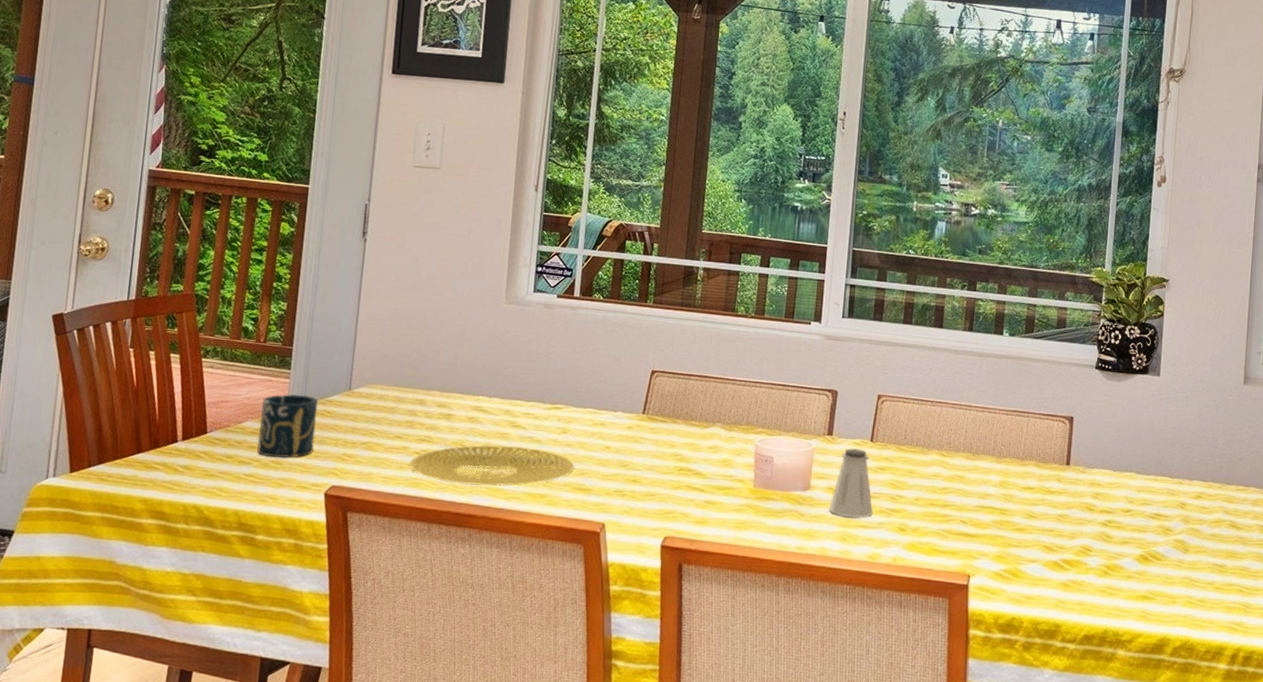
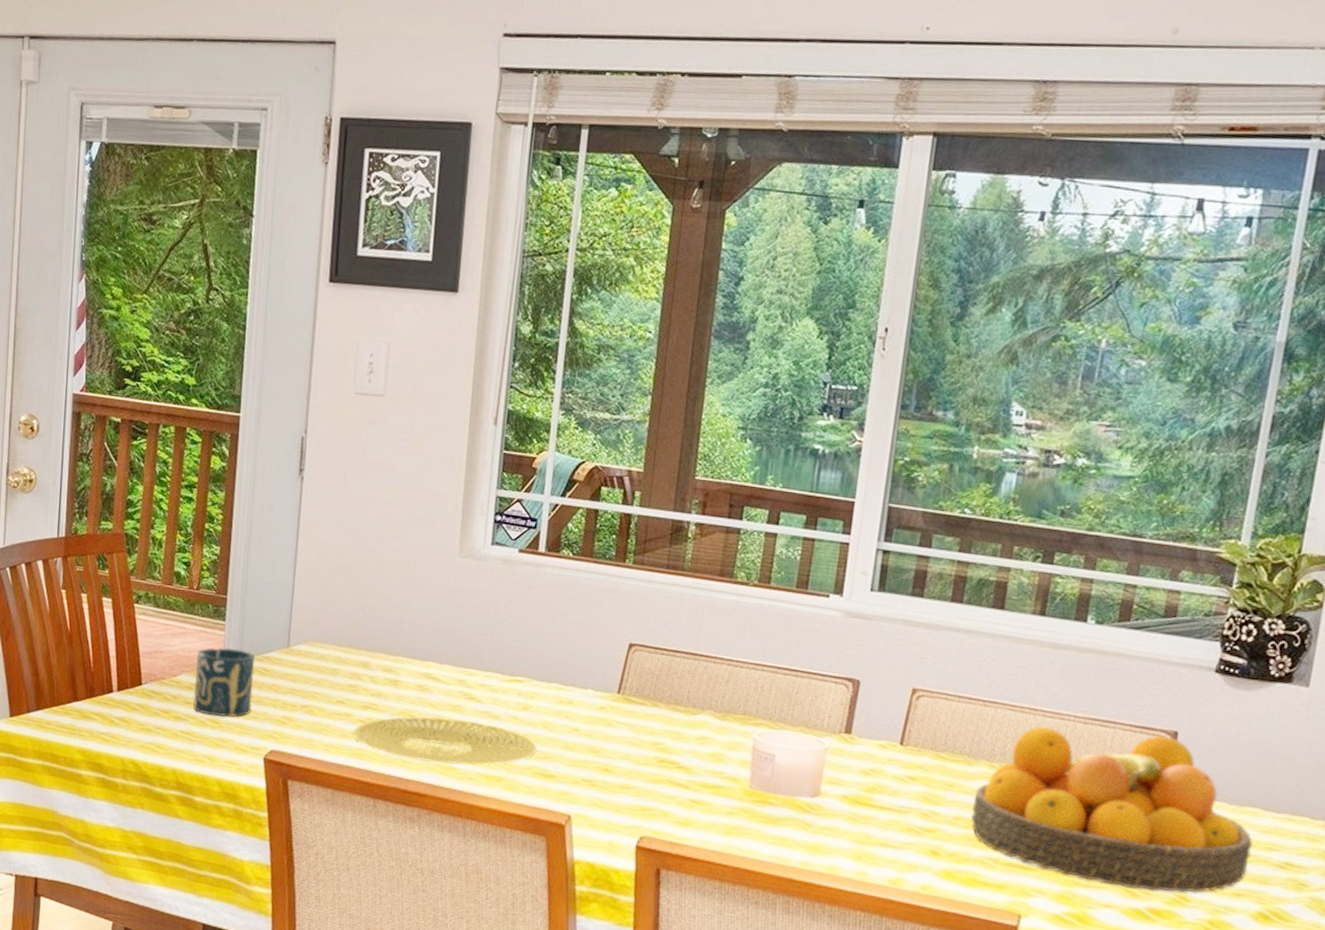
saltshaker: present [828,448,874,518] -> none [842,751,900,835]
fruit bowl: none [927,419,1132,546] -> present [971,726,1253,894]

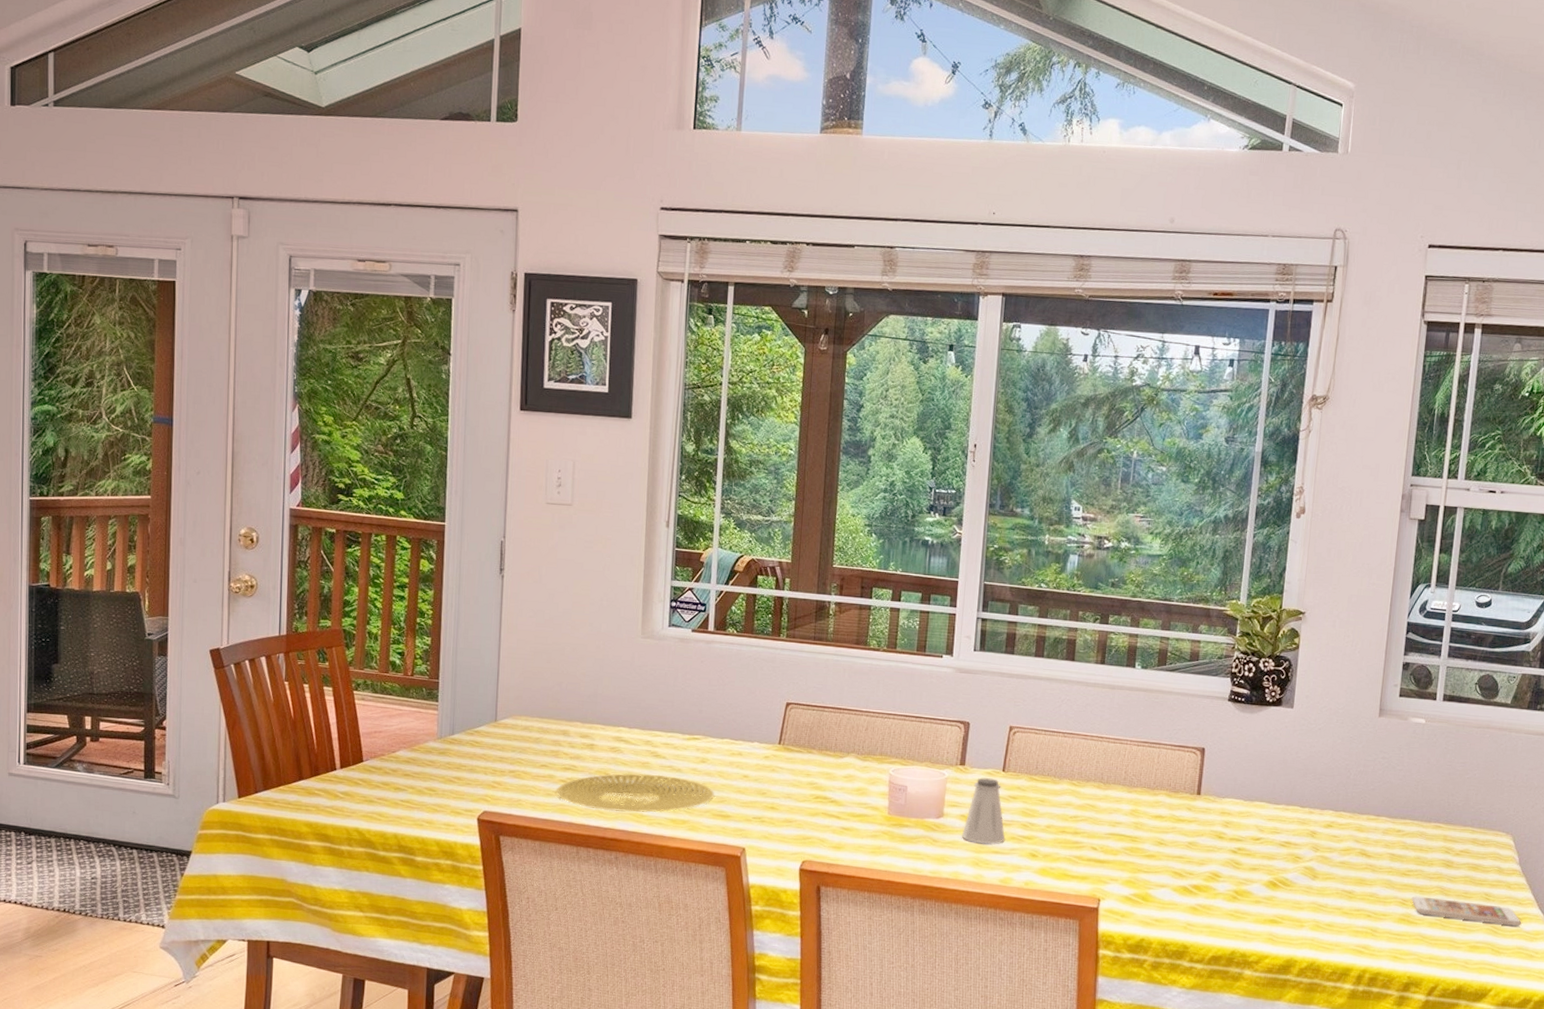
cup: present [193,647,255,717] -> none [411,725,466,785]
saltshaker: none [842,751,900,835] -> present [961,778,1006,845]
fruit bowl: present [971,726,1253,894] -> none [1059,750,1262,872]

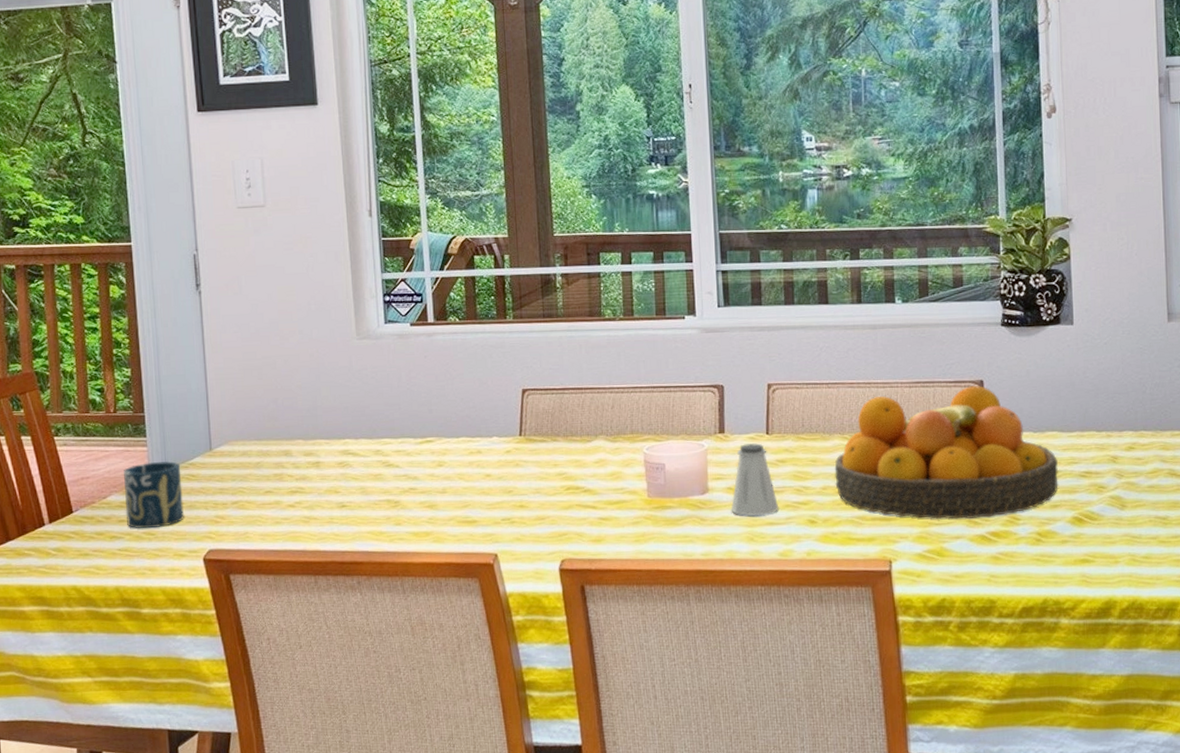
cup: none [411,725,466,785] -> present [124,461,184,528]
plate: present [556,773,714,813] -> none [284,485,457,532]
fruit bowl: none [1059,750,1262,872] -> present [834,386,1059,519]

